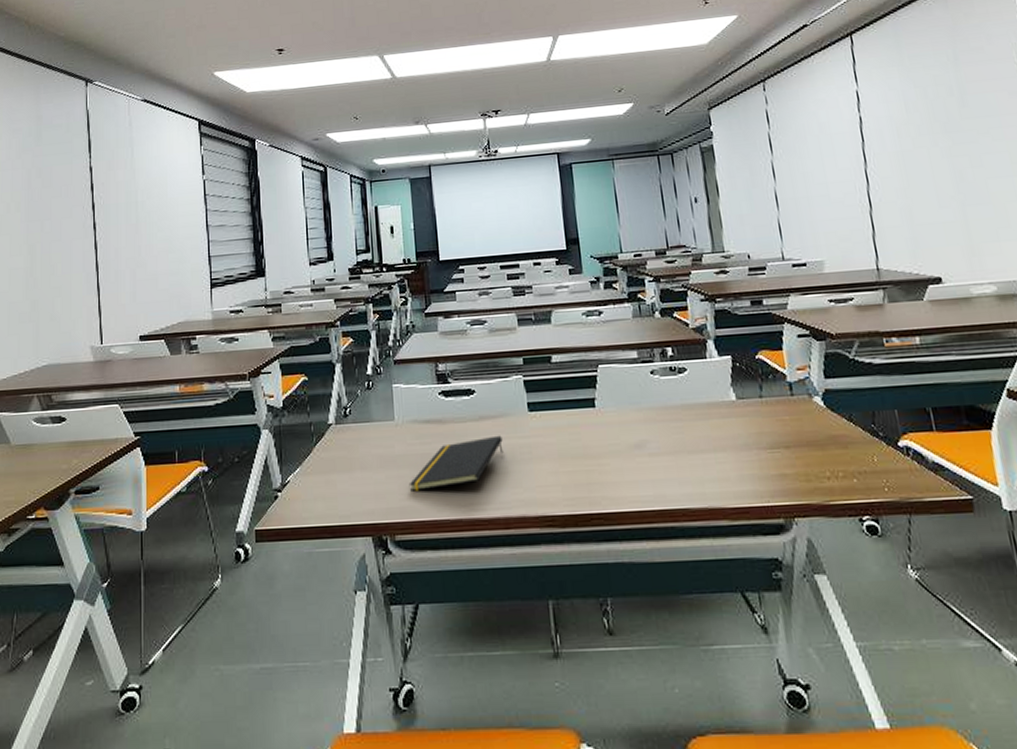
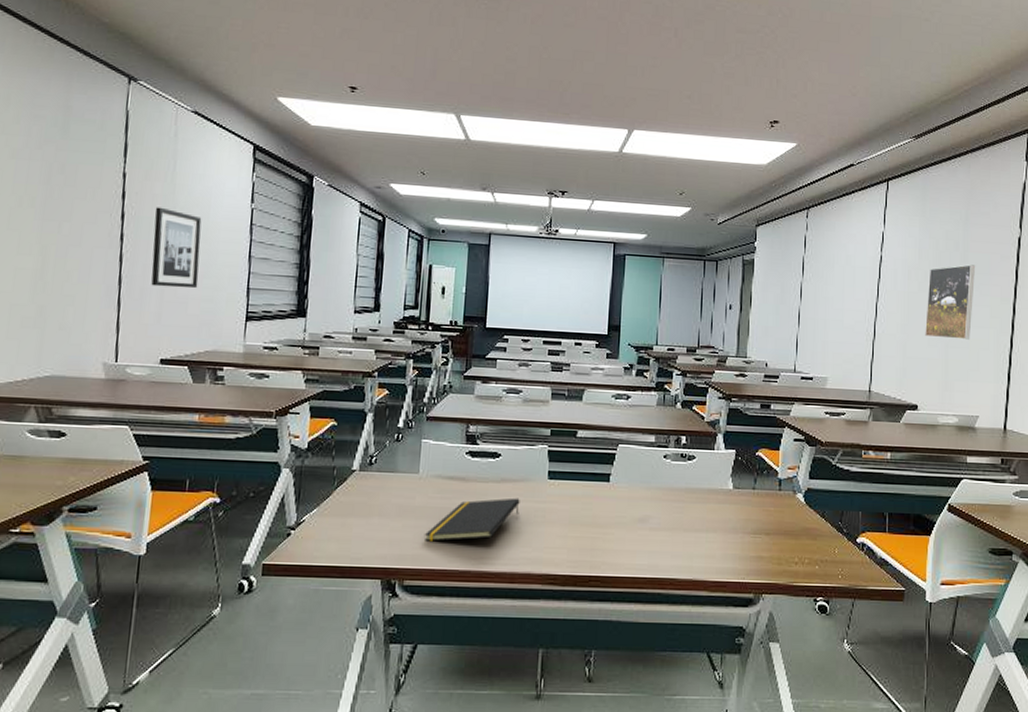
wall art: none [120,192,165,268] -> present [151,207,202,289]
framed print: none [922,108,991,199] -> present [925,264,975,340]

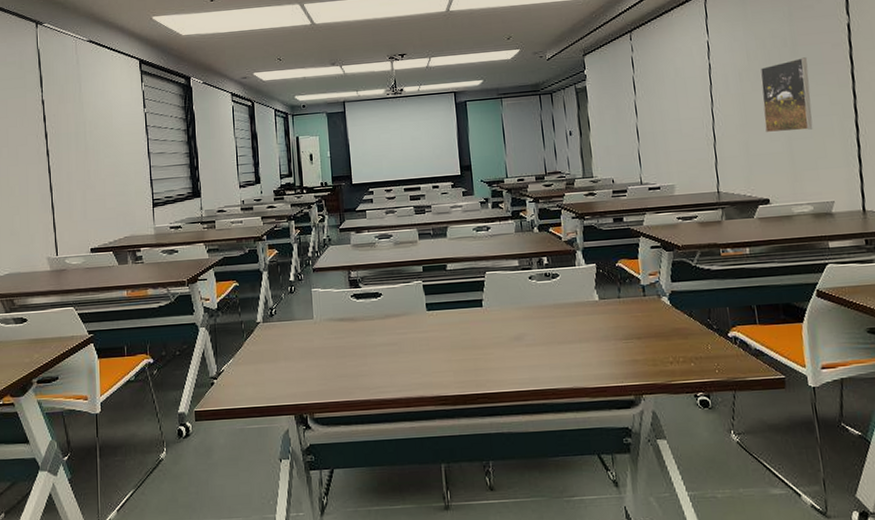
wall art: present [151,207,202,289] -> none [70,123,111,189]
notepad: present [424,498,520,541] -> none [325,330,406,377]

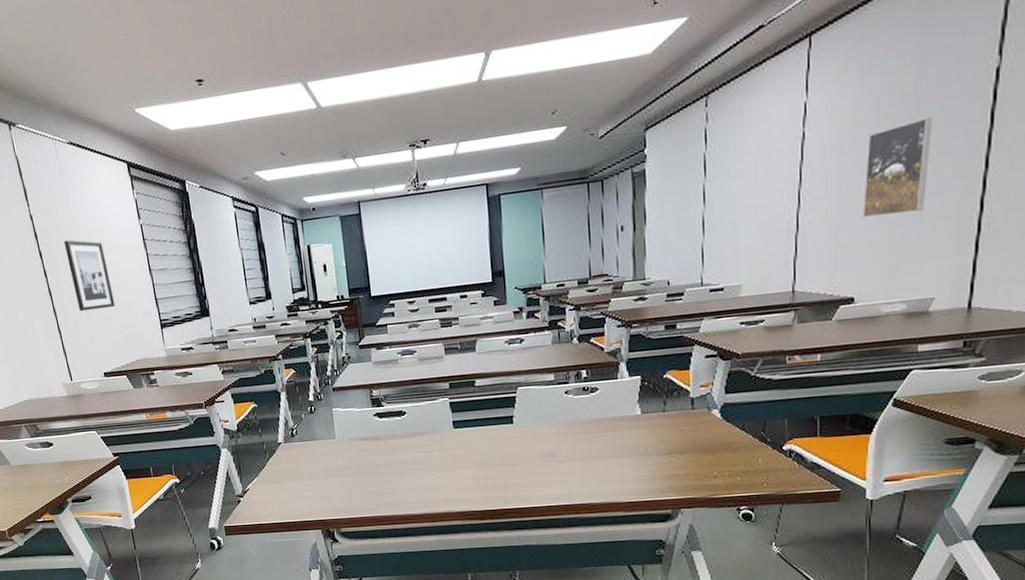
wall art: none [70,123,111,189] -> present [63,239,116,312]

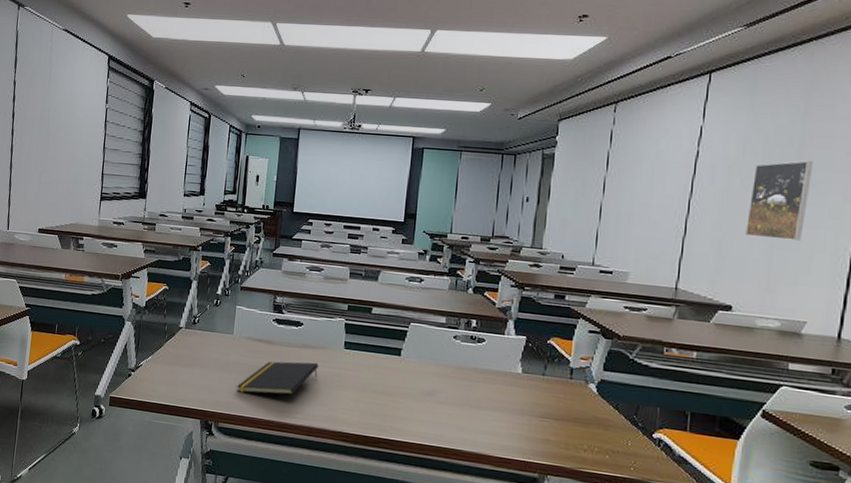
wall art: present [63,239,116,312] -> none [32,108,69,174]
notepad: none [350,448,431,495] -> present [236,361,319,395]

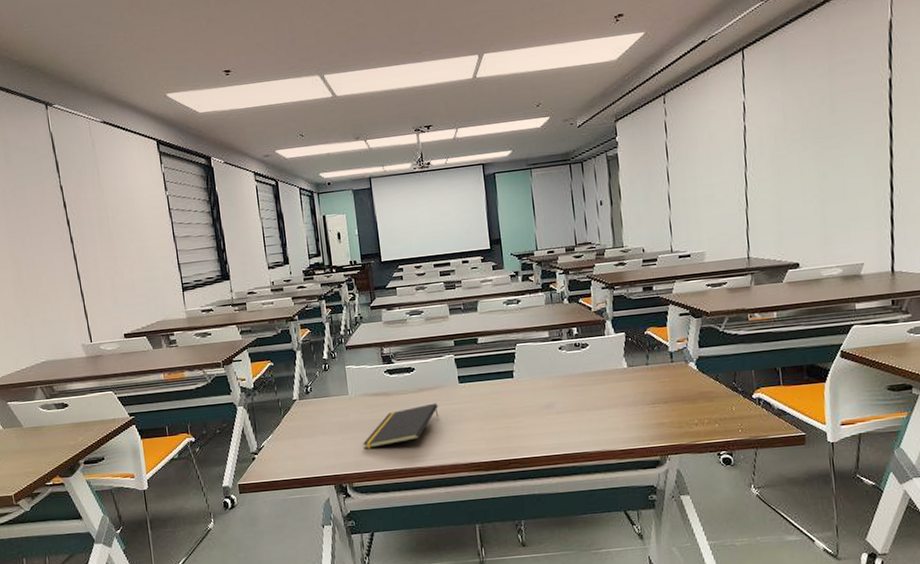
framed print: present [745,161,813,241] -> none [796,116,847,197]

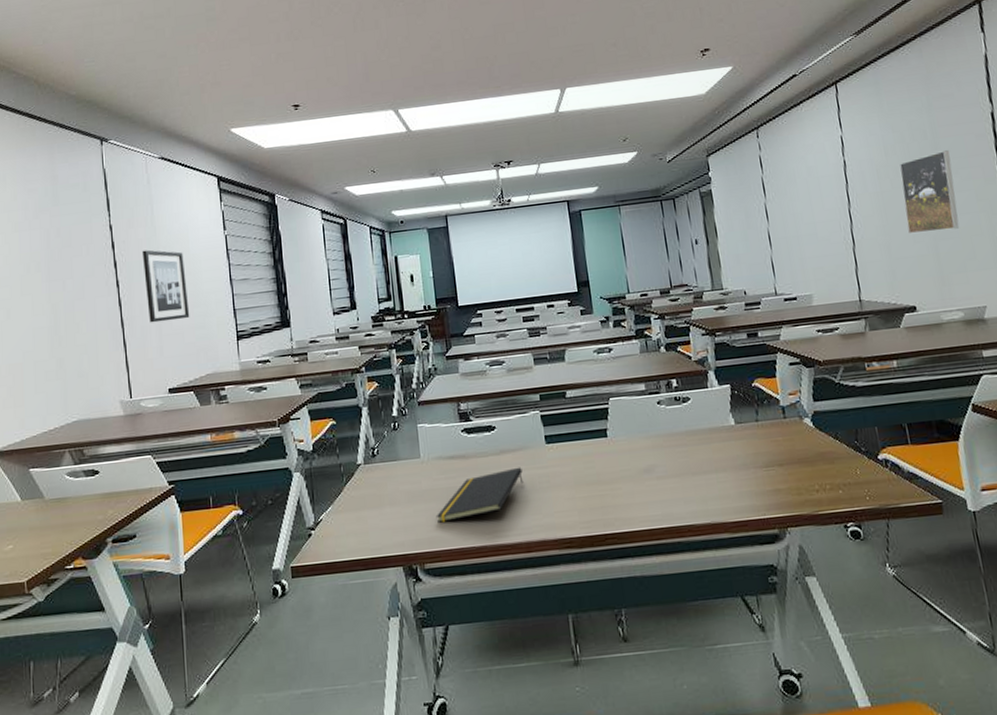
wall art: none [91,209,139,276] -> present [141,249,190,323]
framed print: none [796,116,847,197] -> present [899,150,960,234]

